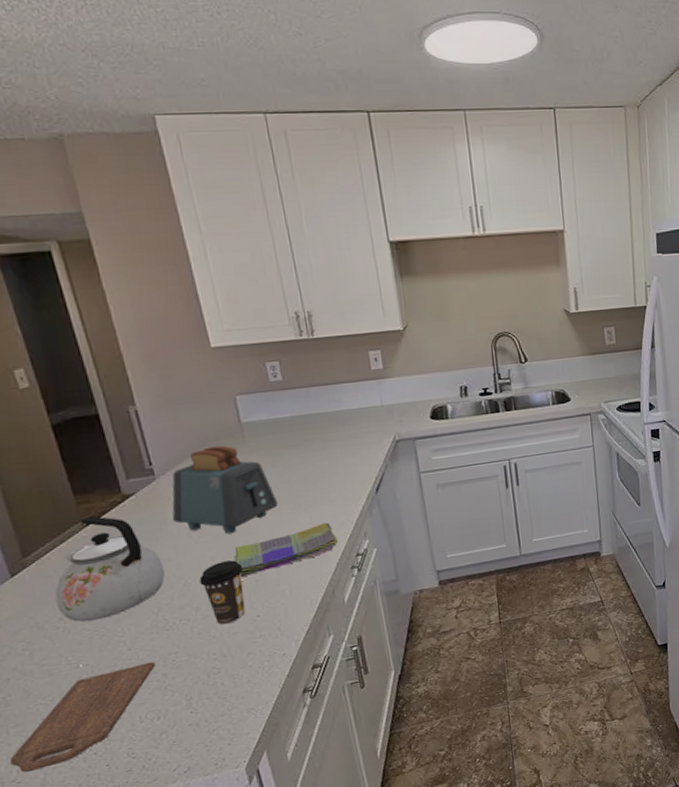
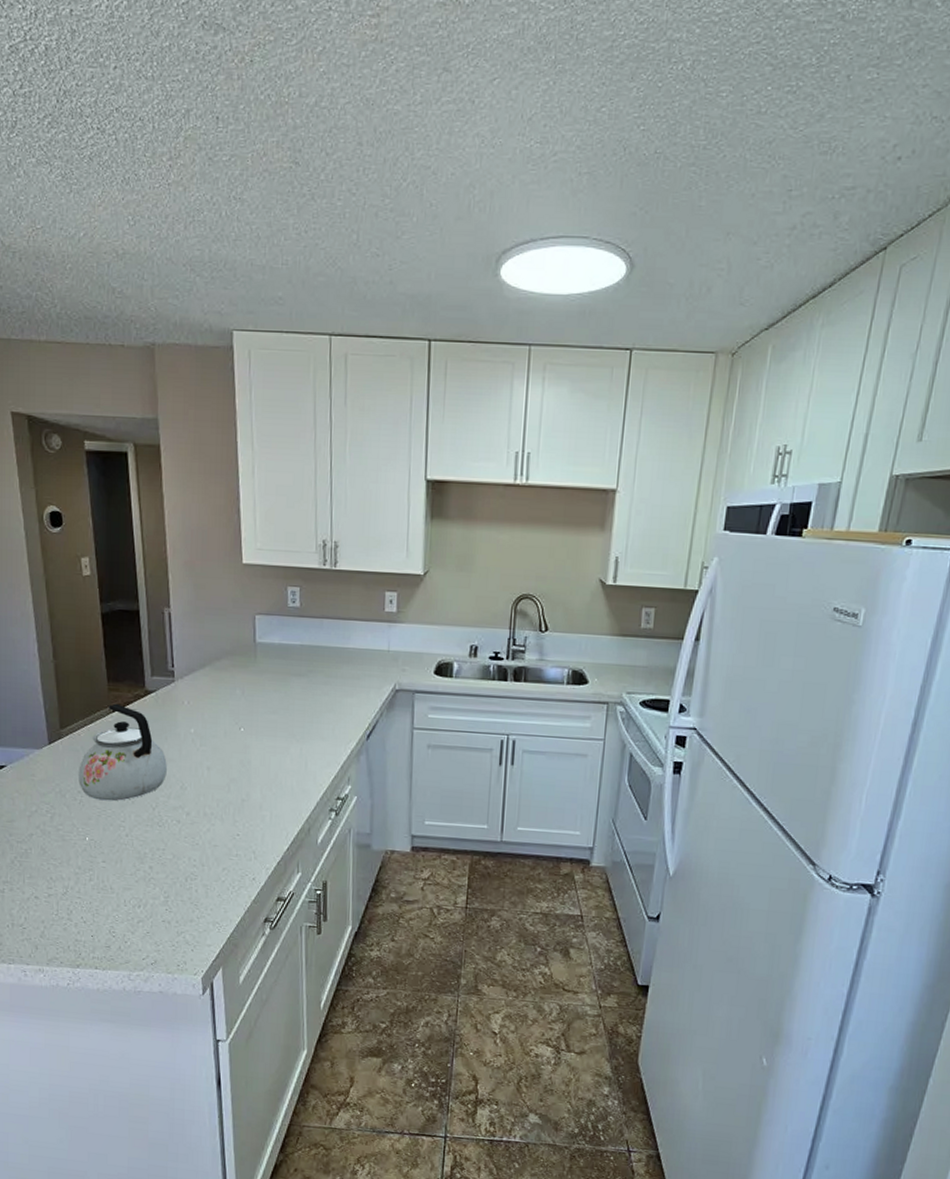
cutting board: present [10,661,155,772] -> none [22,850,145,922]
toaster: present [172,445,278,535] -> none [181,660,275,749]
coffee cup: present [199,560,246,626] -> none [194,773,233,836]
dish towel: present [234,522,338,578] -> none [227,758,322,794]

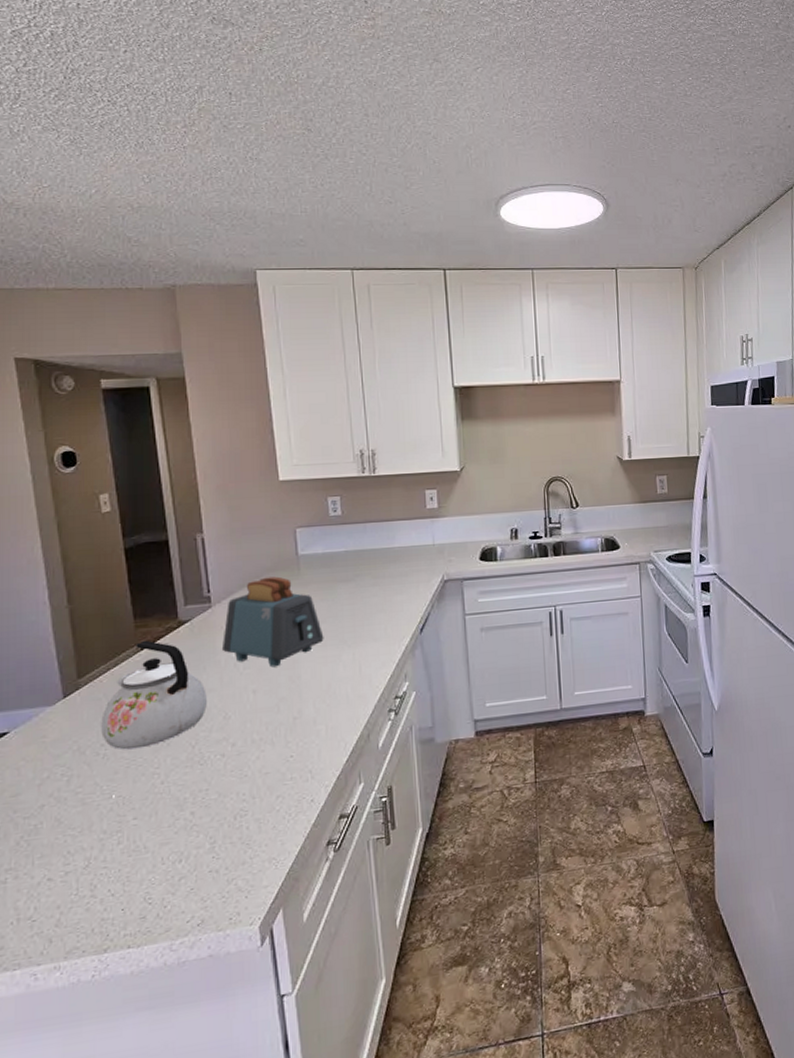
toaster: none [181,660,275,749] -> present [221,576,324,668]

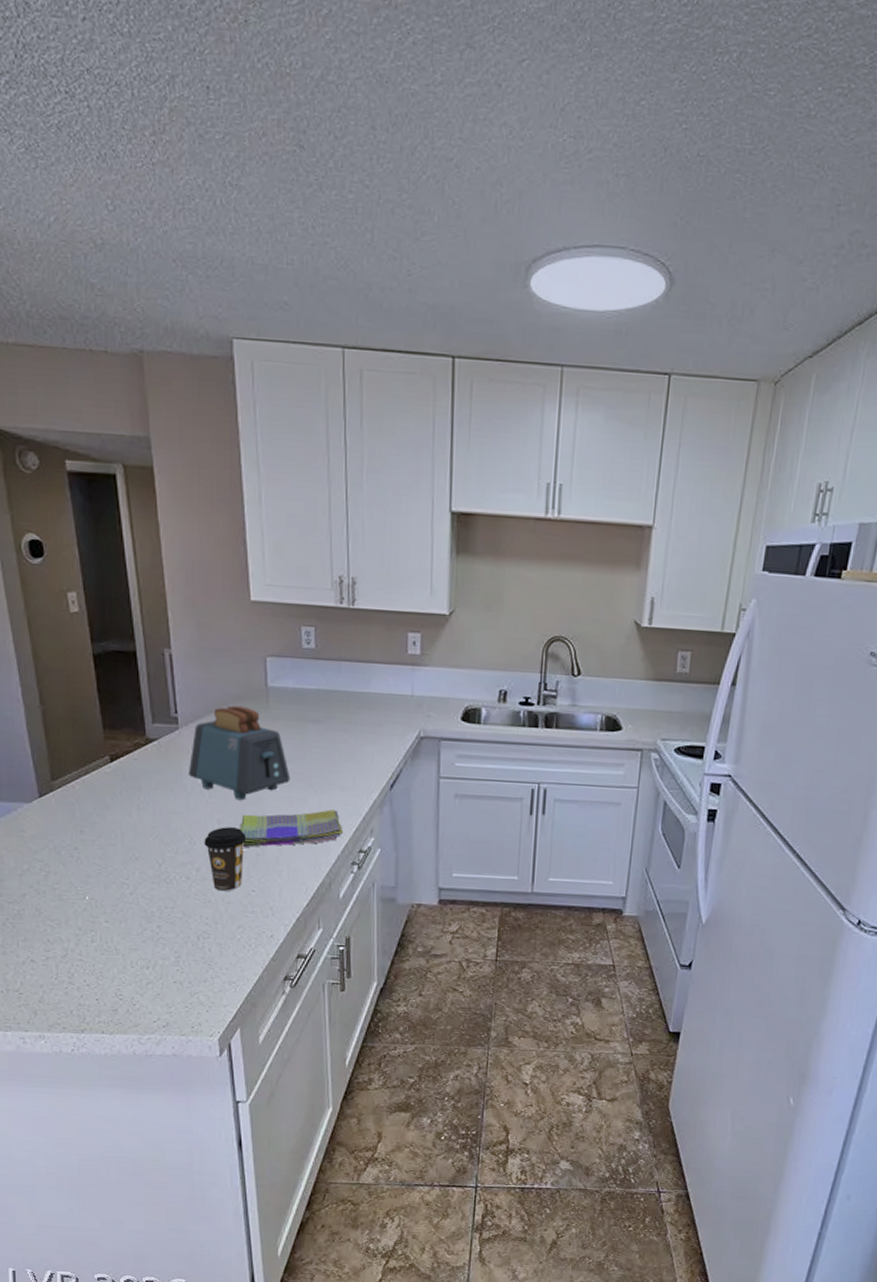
kettle: present [101,640,207,750] -> none [74,752,173,858]
coffee cup: none [239,694,283,764] -> present [204,827,247,892]
dish towel: none [275,661,378,714] -> present [239,809,343,848]

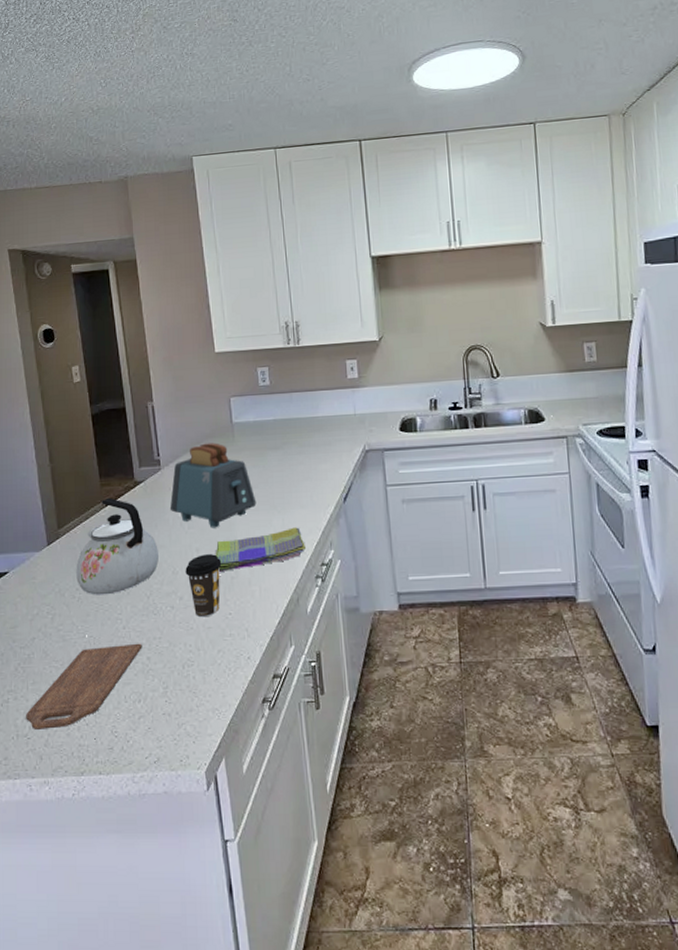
cutting board: none [17,910,152,987] -> present [26,643,142,731]
kettle: none [74,752,173,858] -> present [76,497,159,595]

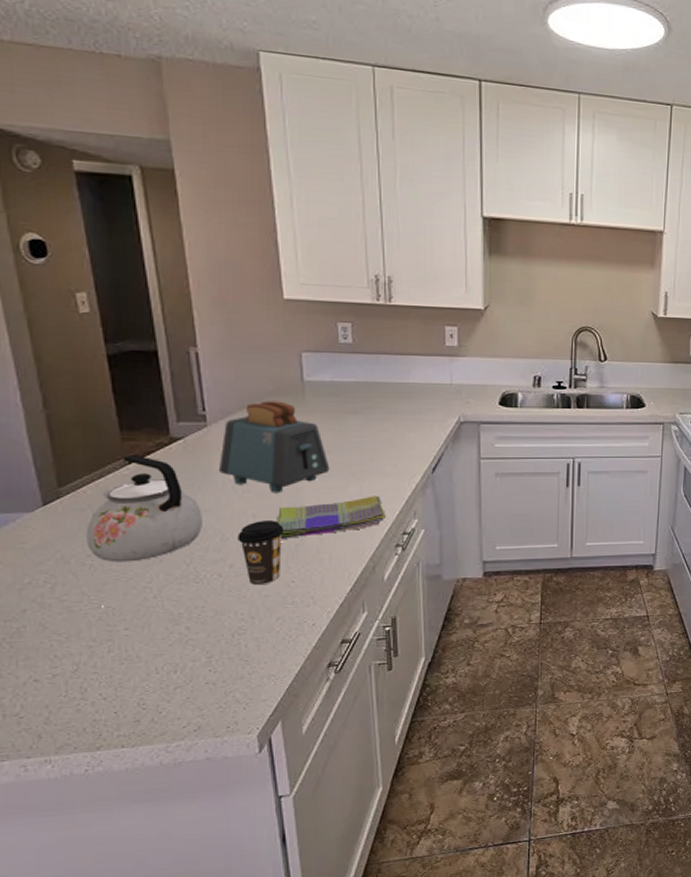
cutting board: present [26,643,142,731] -> none [16,613,180,709]

